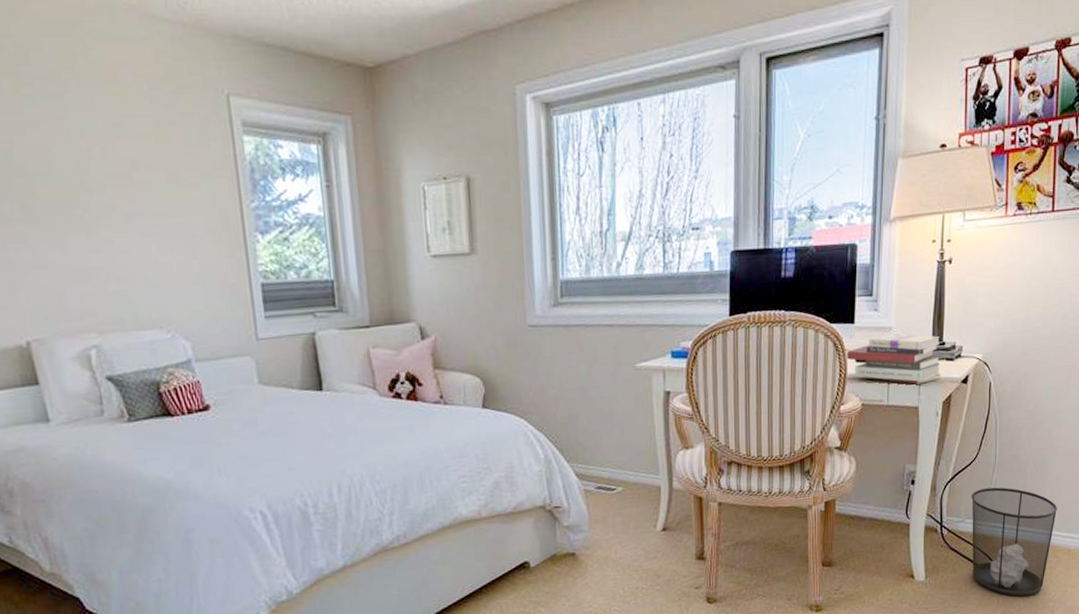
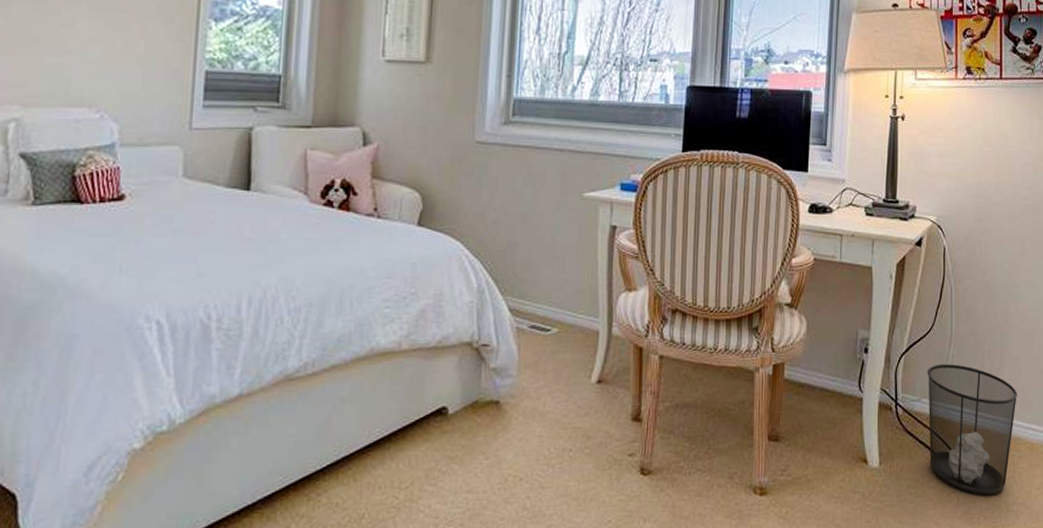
books: present [846,333,941,385] -> none [799,186,895,242]

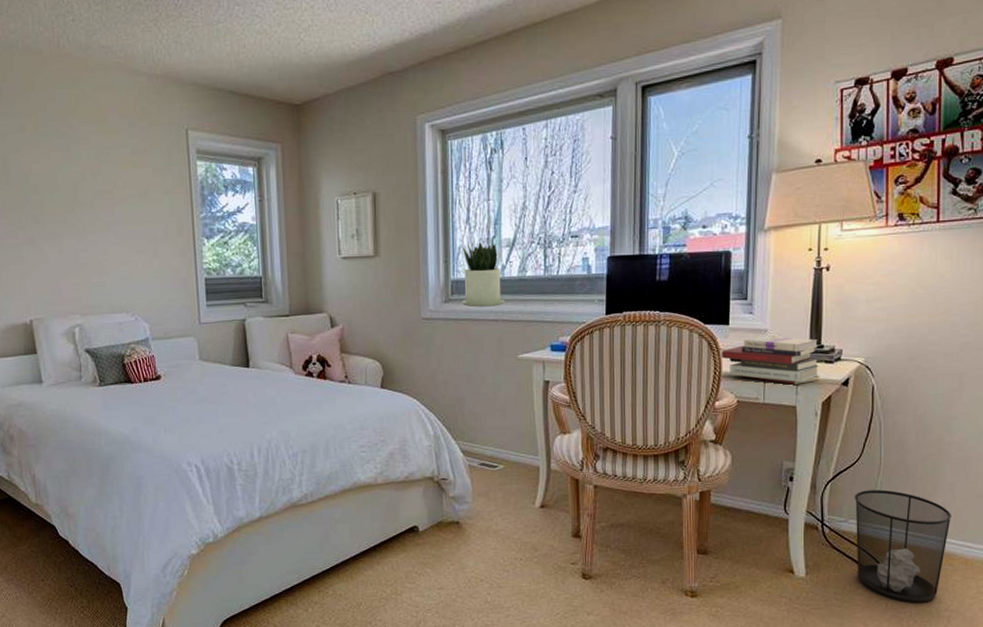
planter: none [523,57,572,134] -> present [461,242,504,307]
books: none [799,186,895,242] -> present [721,335,820,385]

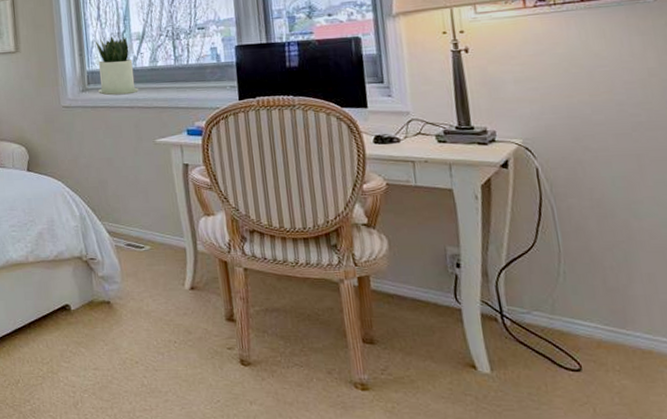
books: present [721,335,820,385] -> none [362,118,475,167]
waste bin: present [854,489,951,603] -> none [534,279,658,410]

